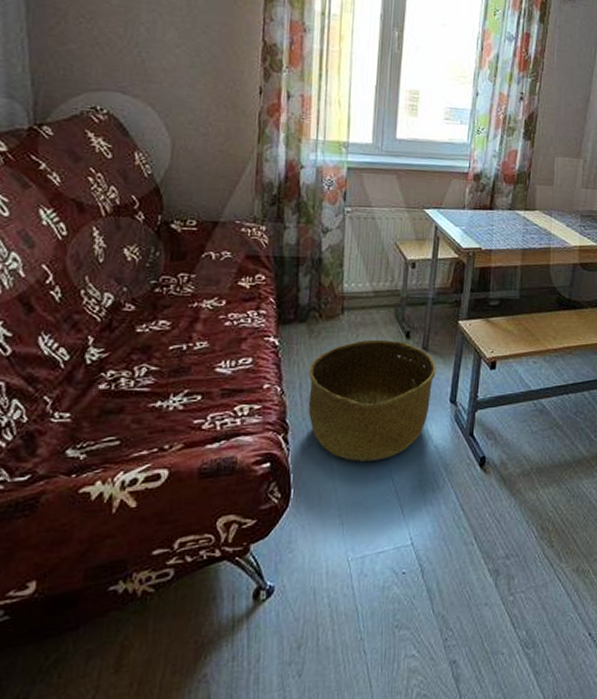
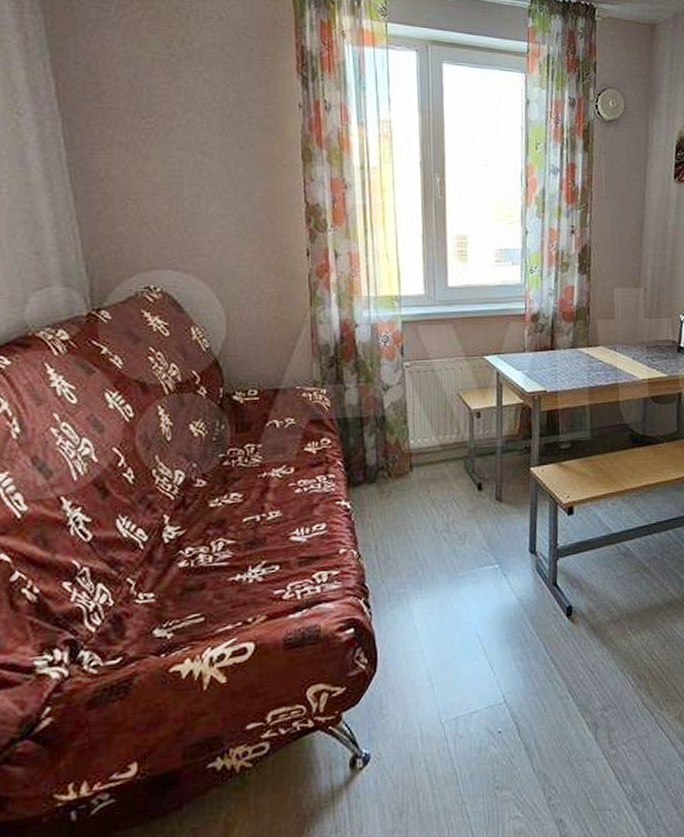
basket: present [308,339,436,463] -> none [383,493,512,621]

